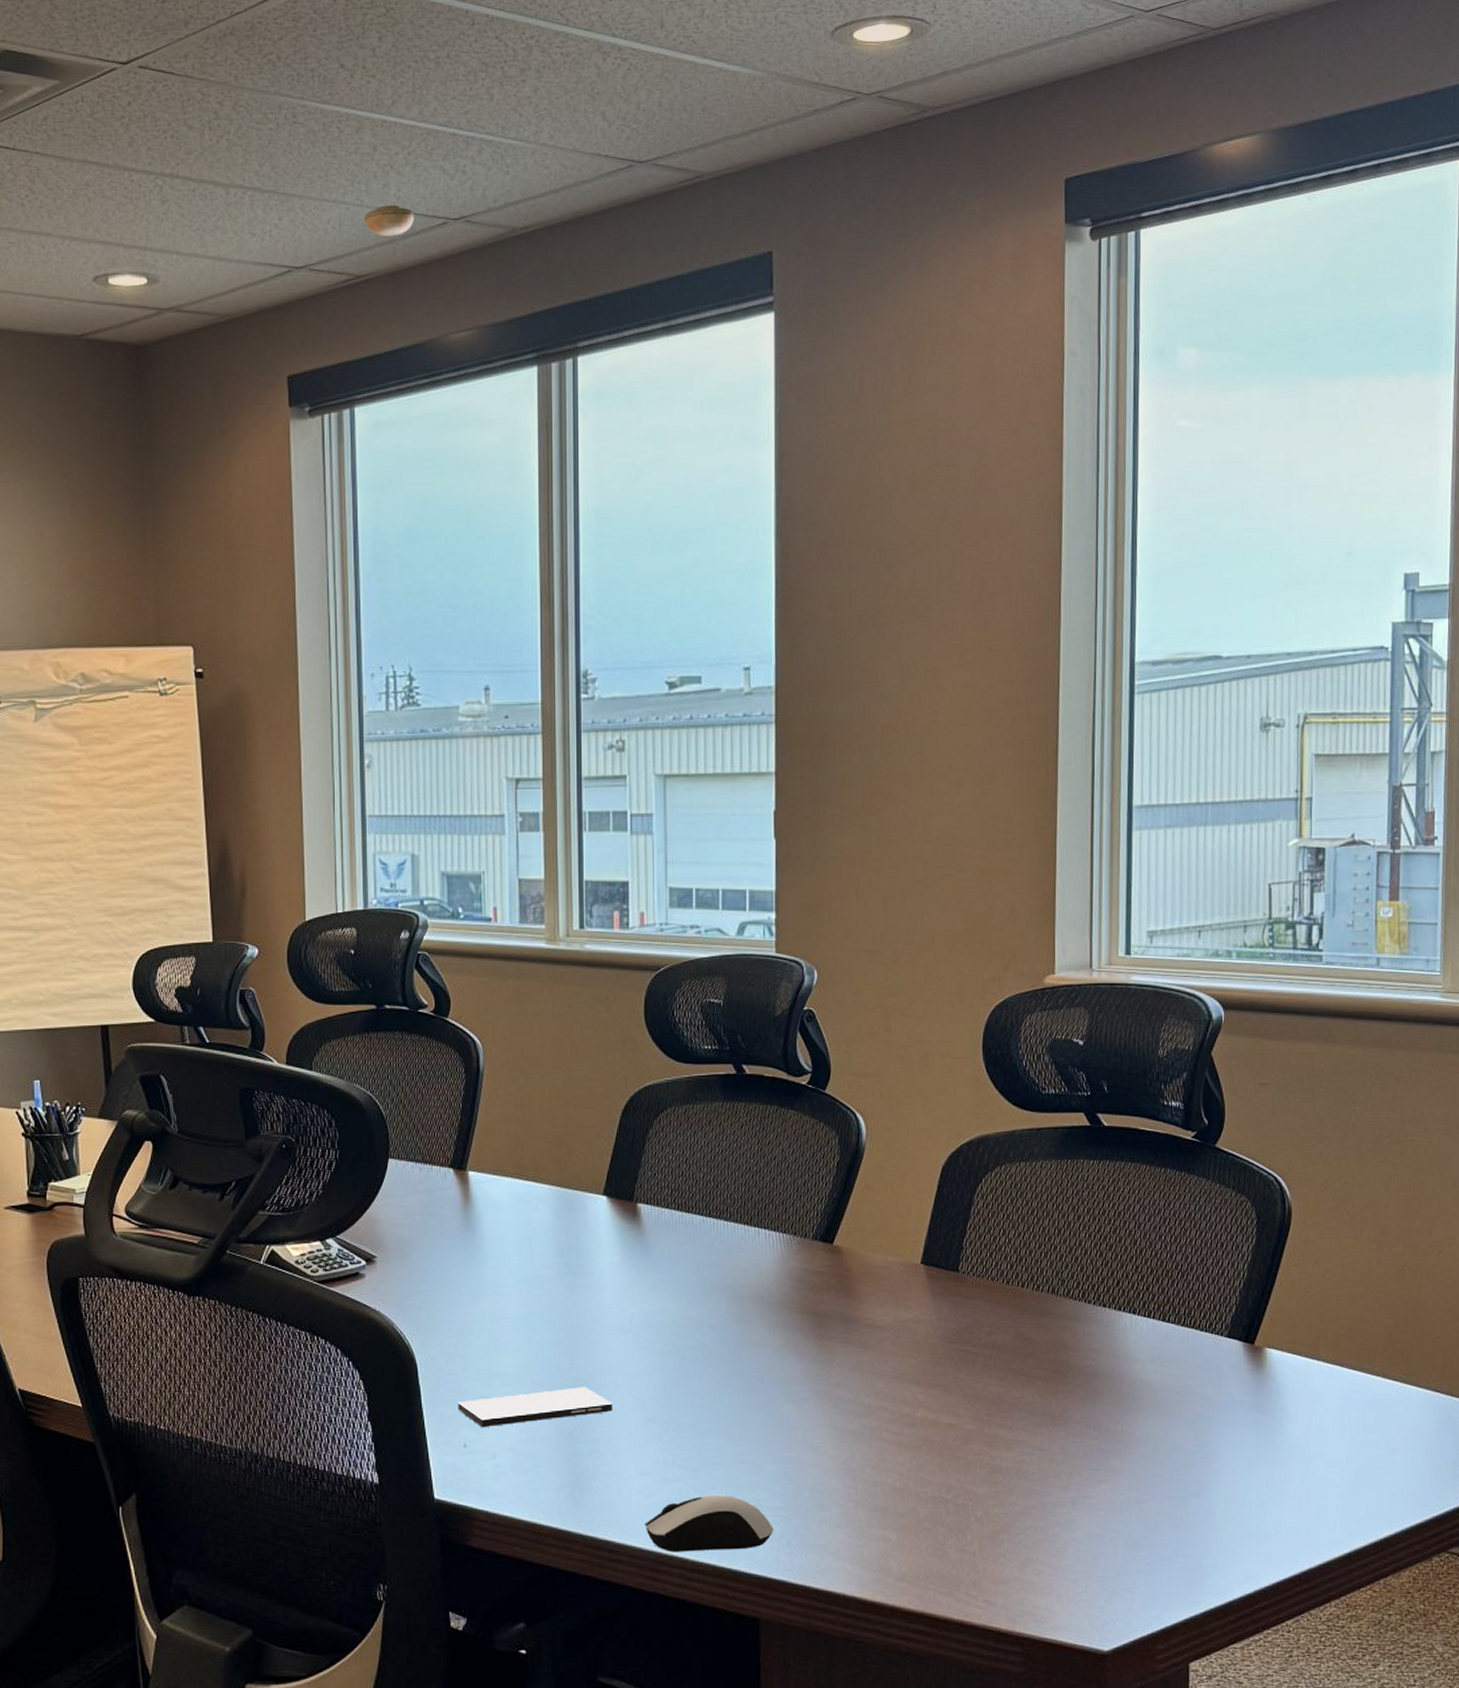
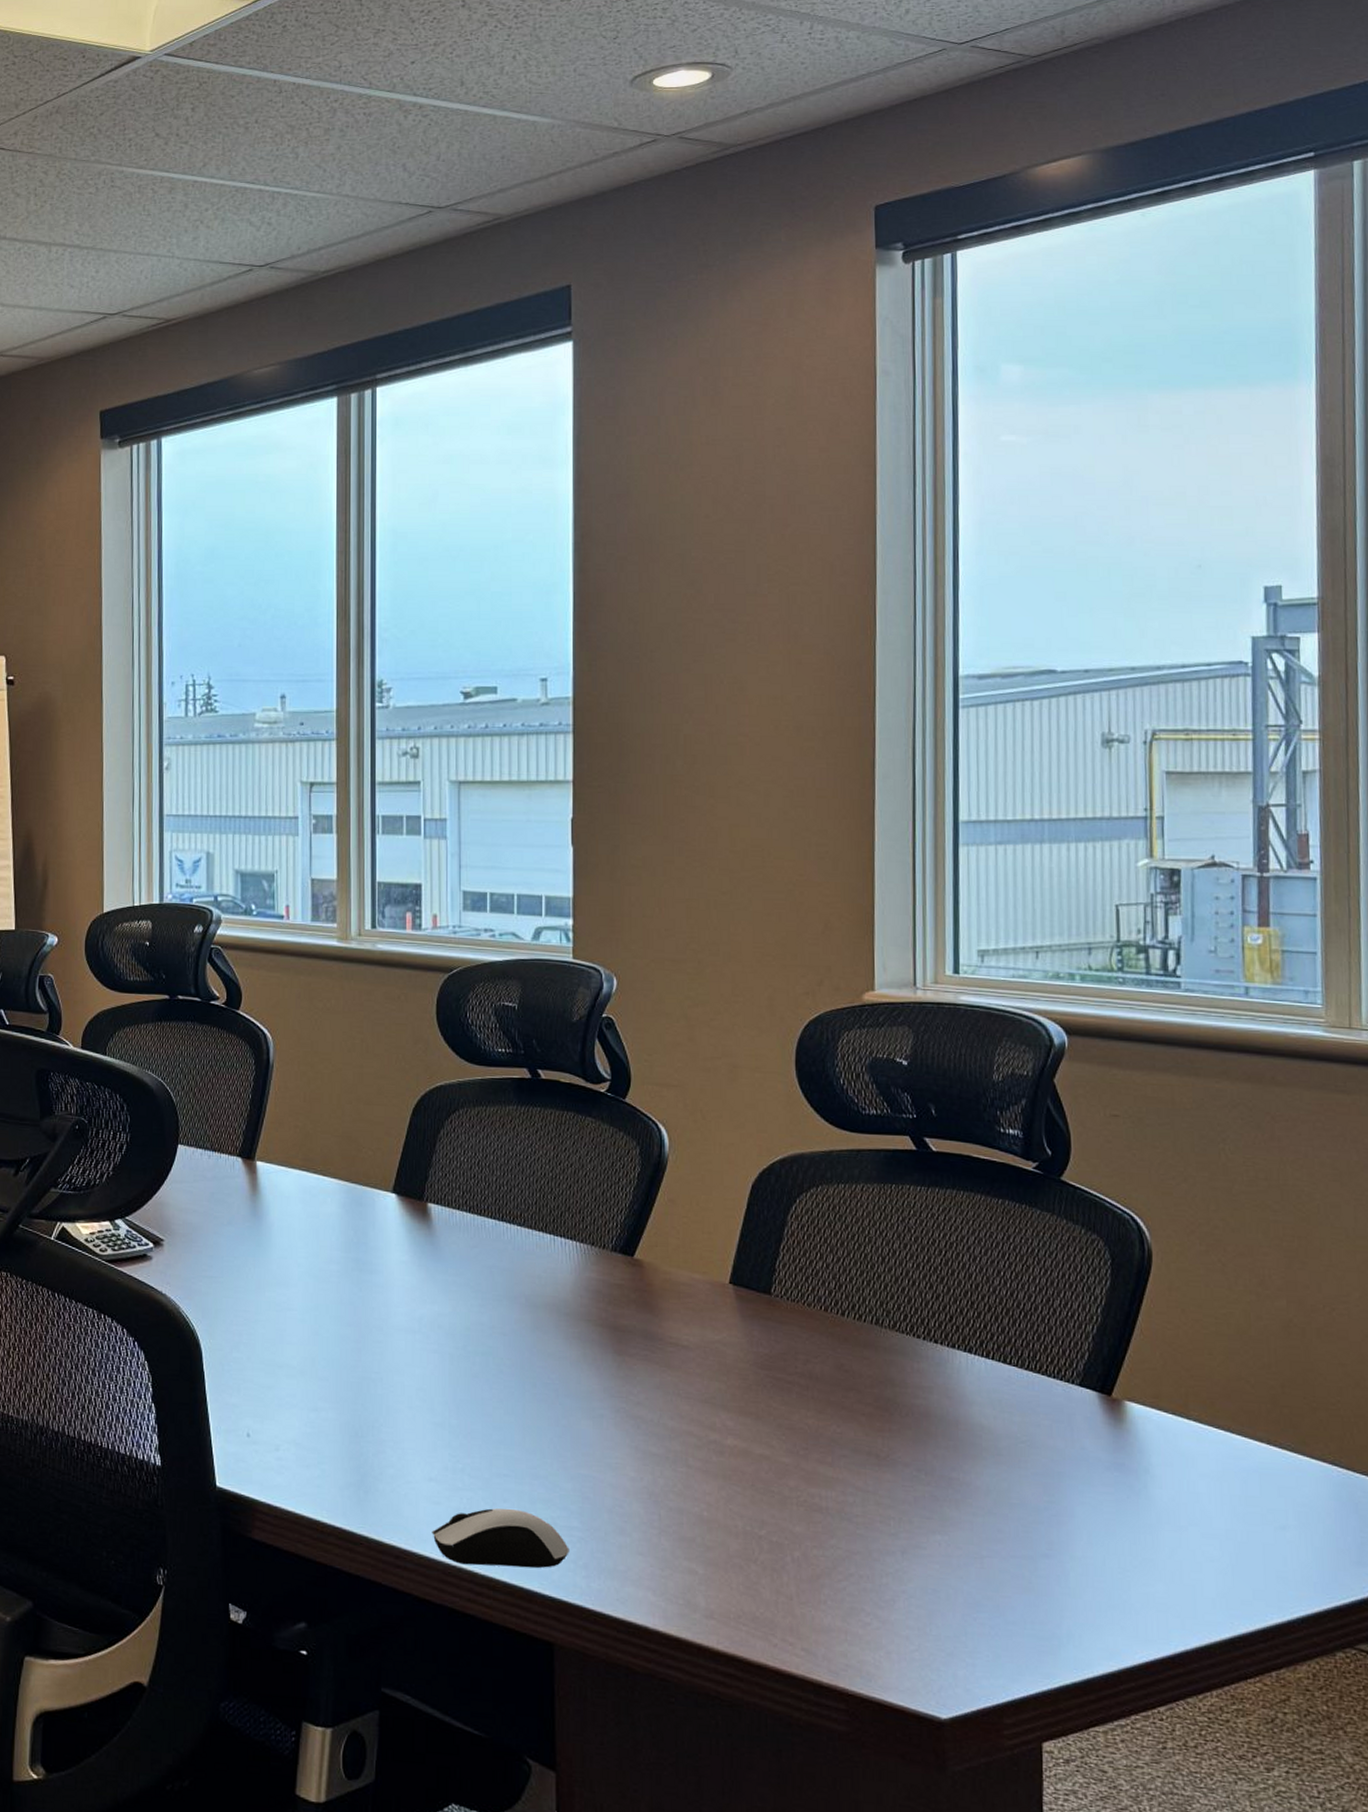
smoke detector: present [364,205,414,236] -> none [175,256,222,284]
smartphone: present [458,1387,613,1428] -> none [241,1385,400,1419]

